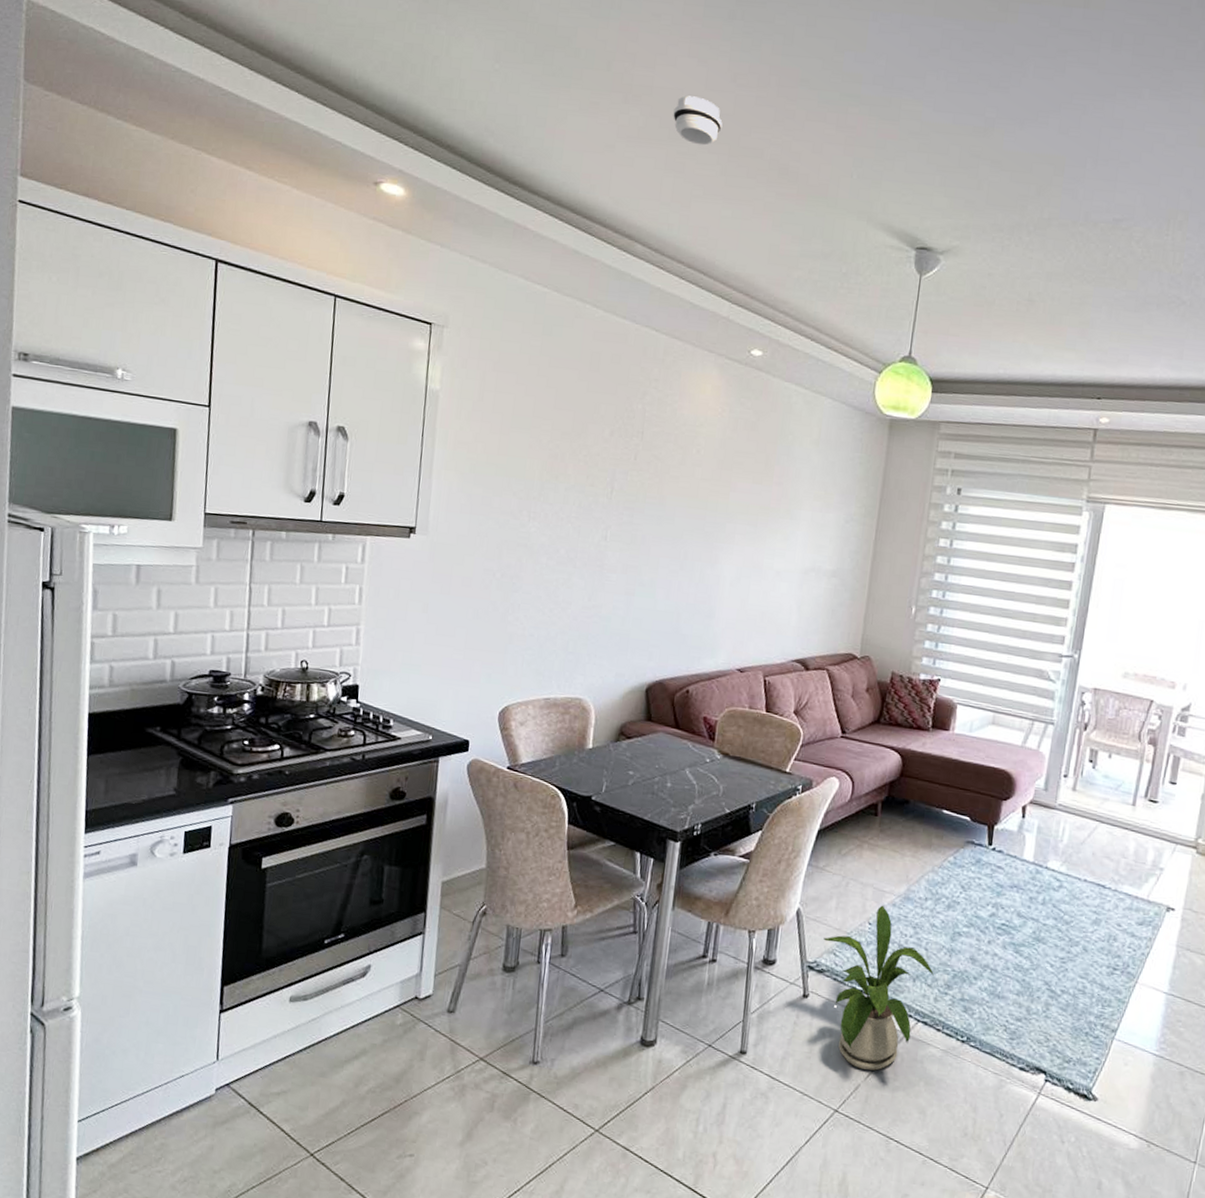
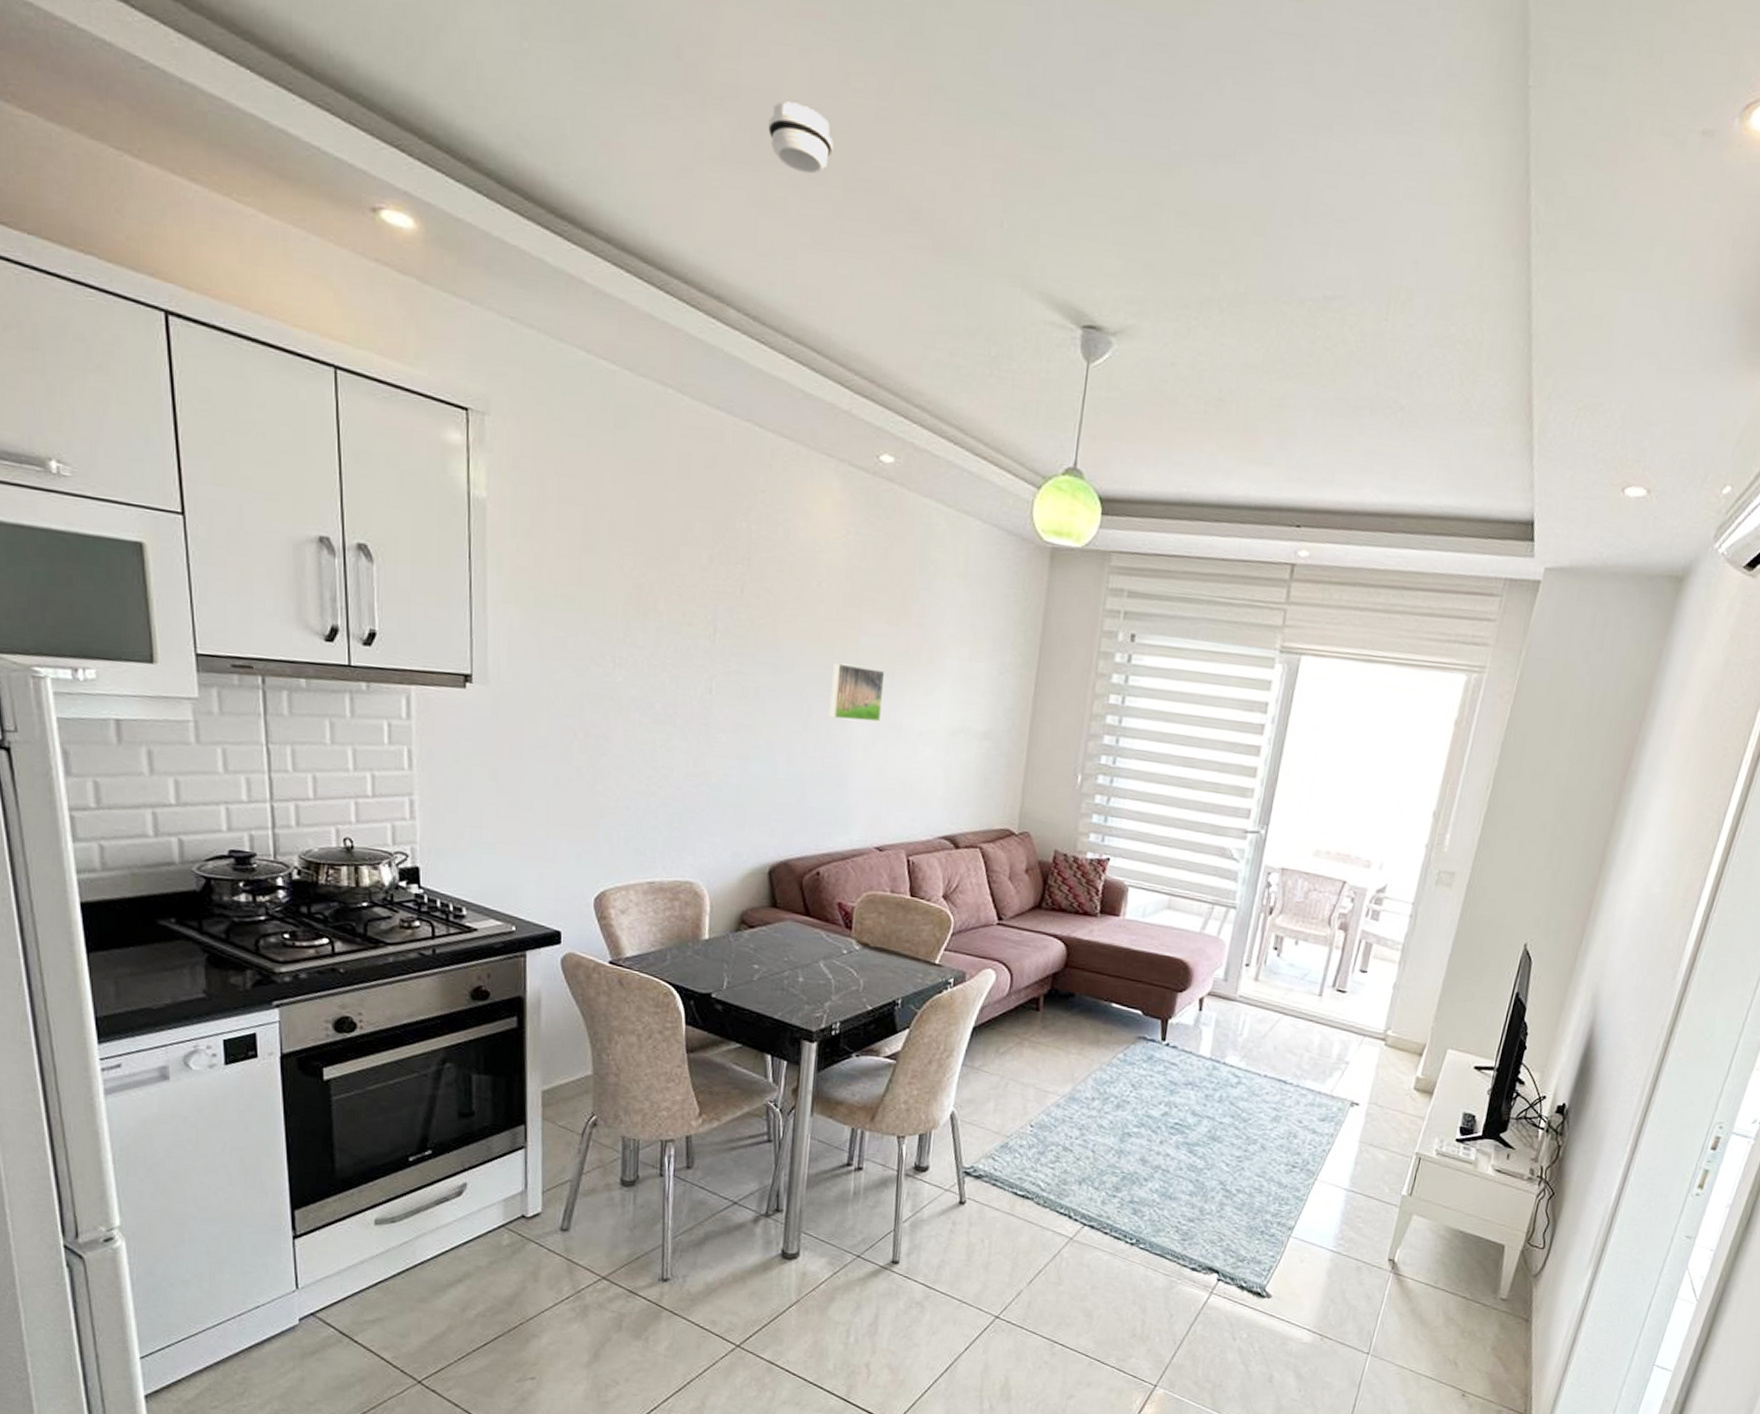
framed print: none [701,514,750,563] -> present [828,662,885,722]
house plant: present [823,905,934,1071] -> none [981,1106,1101,1276]

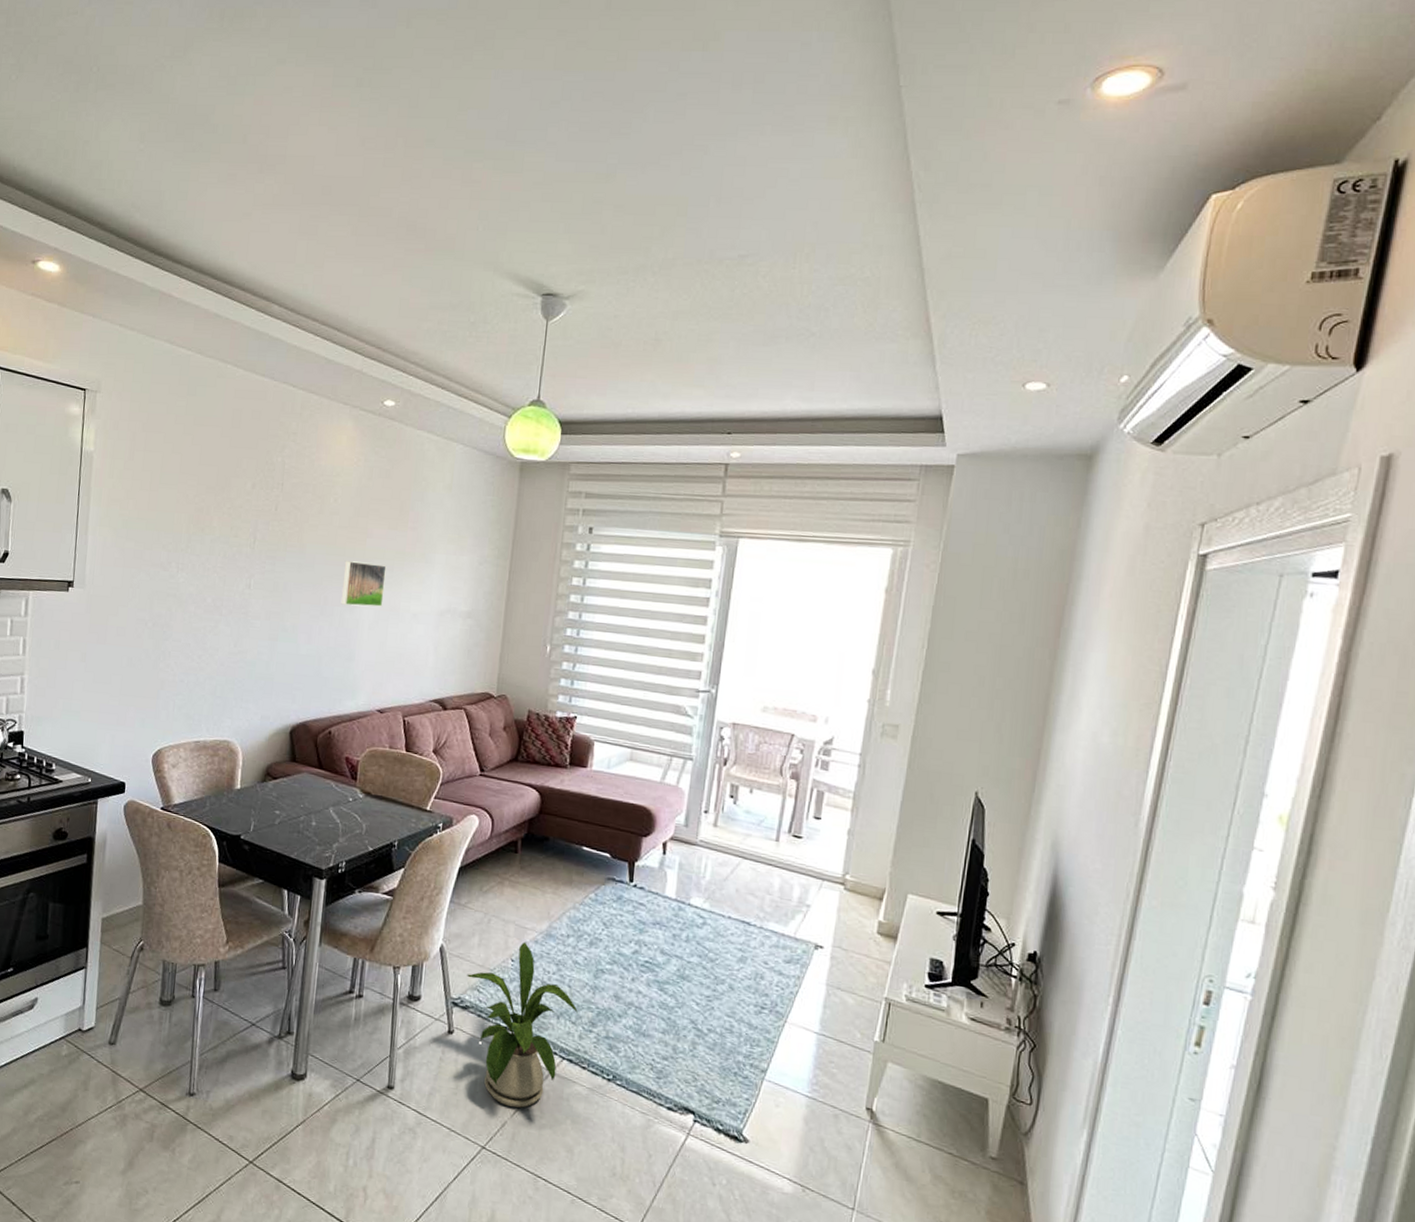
smoke detector: present [768,101,834,174] -> none [305,162,353,208]
house plant: none [981,1106,1101,1276] -> present [467,942,578,1108]

